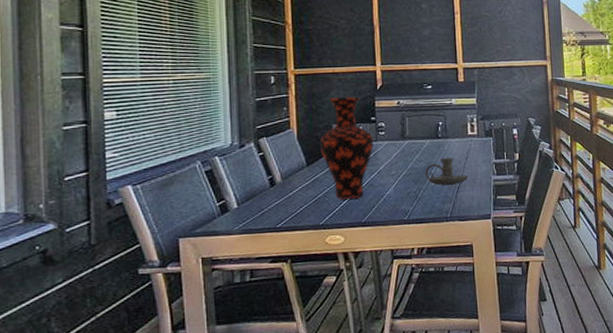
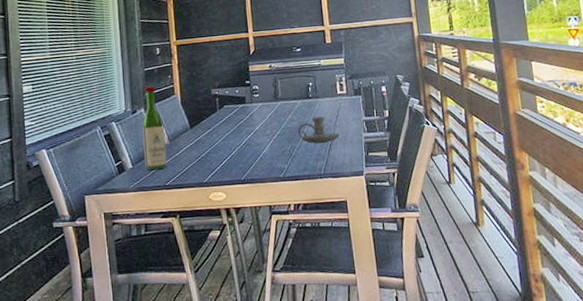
wine bottle: none [251,119,279,210] -> present [142,86,167,170]
vase: present [319,96,374,200] -> none [200,62,249,159]

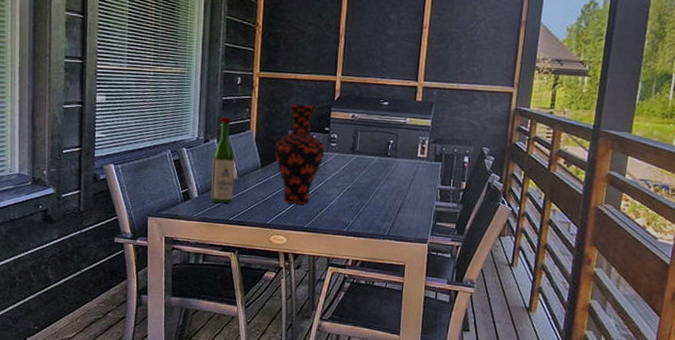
vase: none [200,62,249,159] -> present [274,103,325,204]
candle holder: present [298,117,339,144] -> none [369,177,411,205]

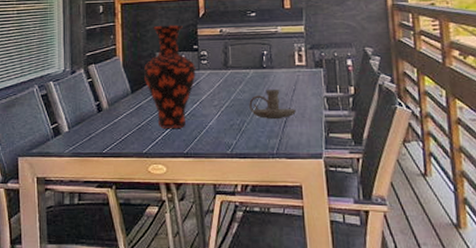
wine bottle: present [211,117,235,203] -> none [81,46,105,135]
candle holder: none [369,177,411,205] -> present [249,90,296,119]

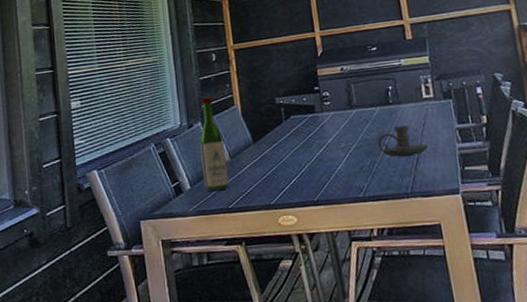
wine bottle: none [81,46,105,135] -> present [200,97,229,191]
vase: present [143,25,196,128] -> none [263,66,320,177]

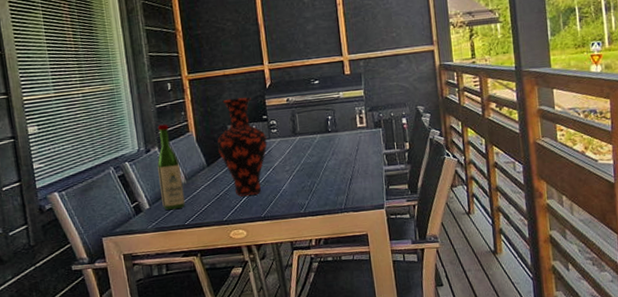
vase: none [263,66,320,177] -> present [216,97,267,196]
candle holder: present [377,125,428,157] -> none [317,151,360,179]

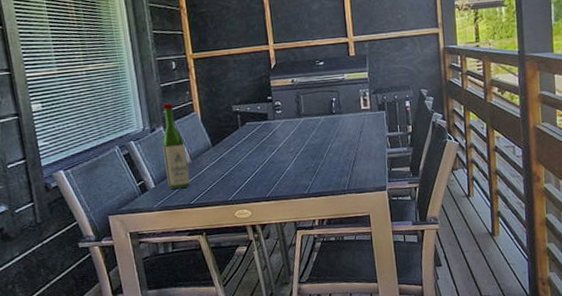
vase: present [216,97,267,196] -> none [221,77,272,177]

